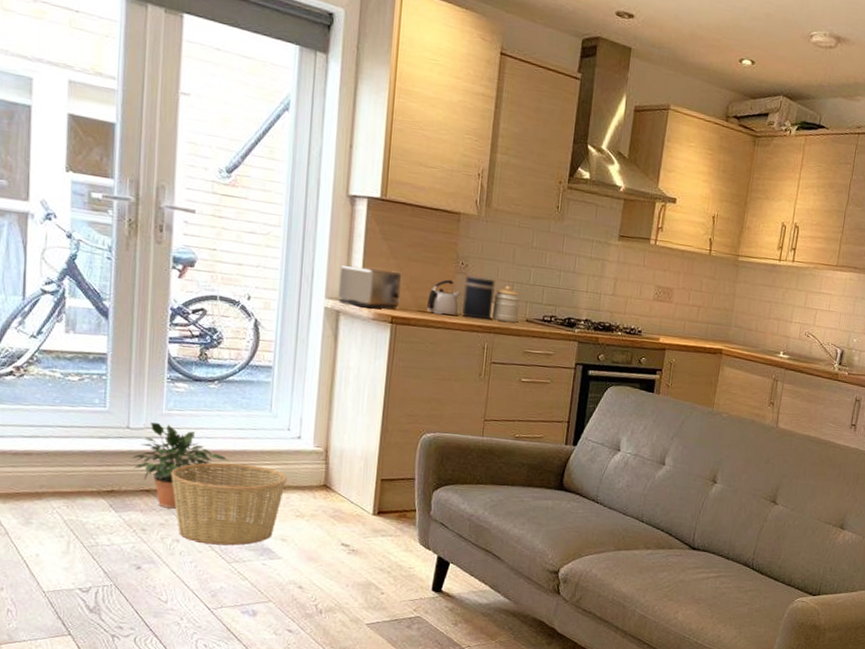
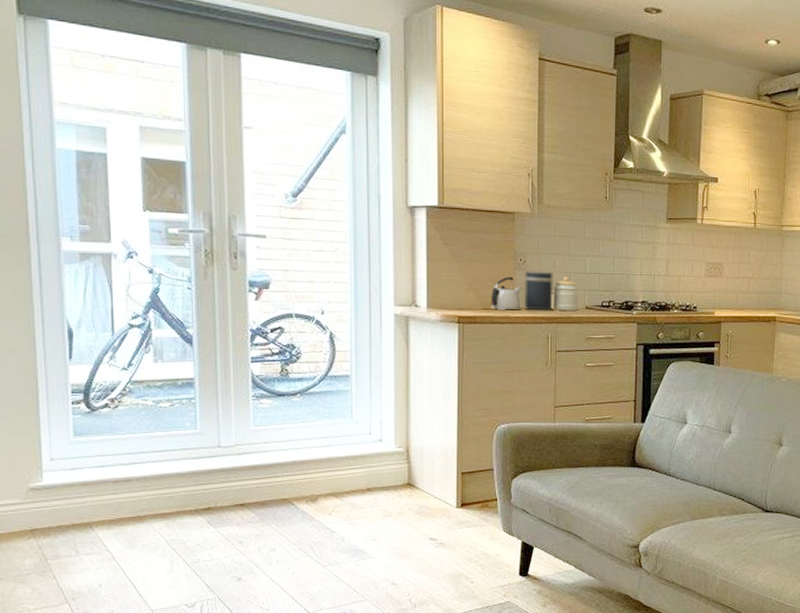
potted plant: present [129,423,228,509] -> none [222,440,315,520]
basket: present [171,462,288,545] -> none [263,471,373,551]
toaster: present [338,264,402,309] -> none [406,272,465,311]

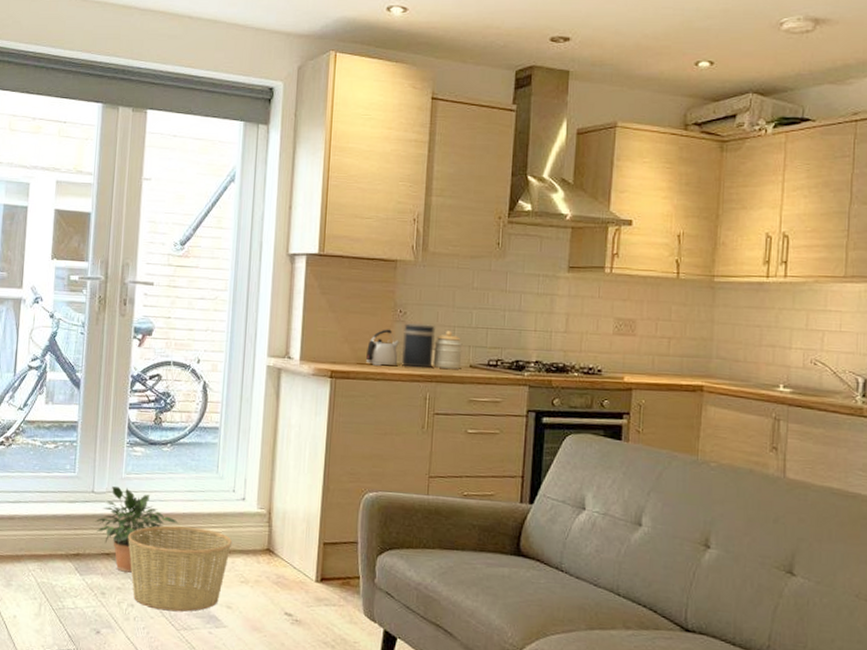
potted plant: none [222,440,315,520] -> present [92,487,178,573]
basket: none [263,471,373,551] -> present [128,525,233,612]

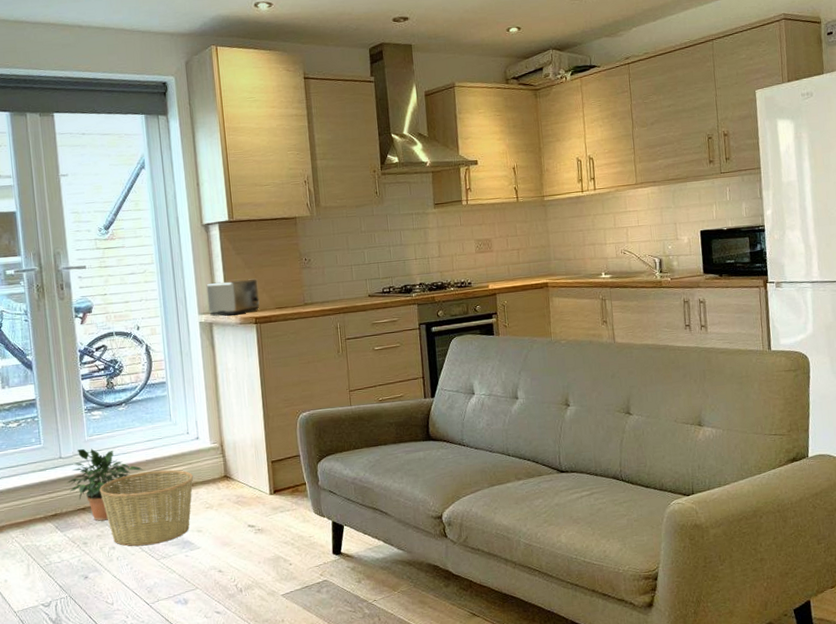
toaster: none [279,322,341,364] -> present [206,278,260,316]
kettle: present [366,329,399,366] -> none [282,275,310,308]
cylinder: present [401,323,435,368] -> none [310,266,339,305]
jar: present [433,331,463,369] -> none [337,269,362,301]

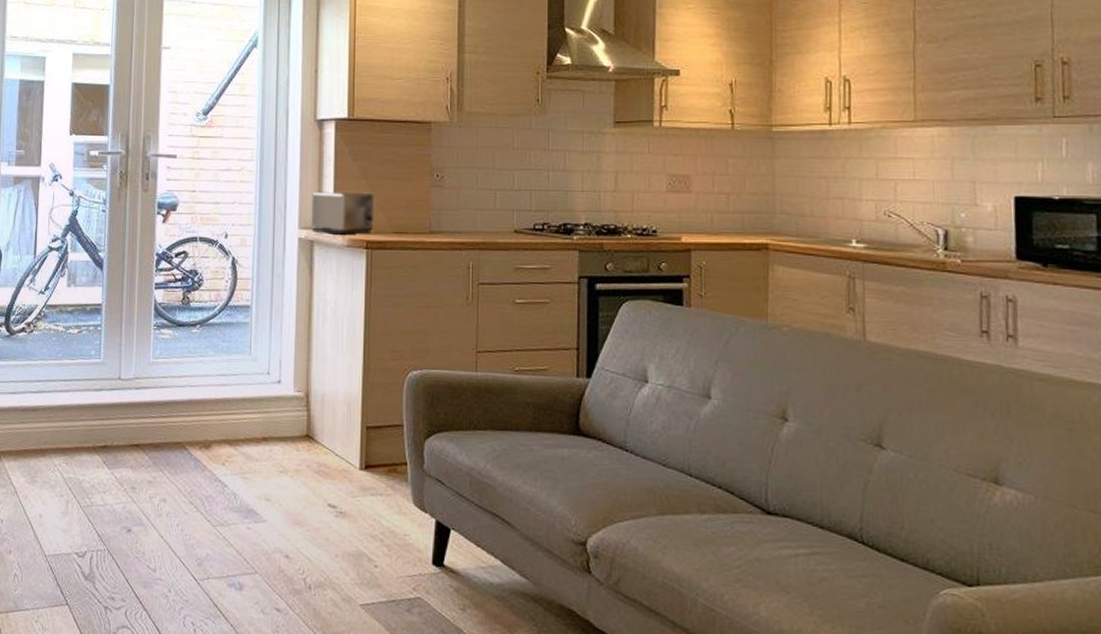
potted plant: present [65,448,143,521] -> none [120,372,211,465]
basket: present [99,469,194,546] -> none [158,413,269,506]

